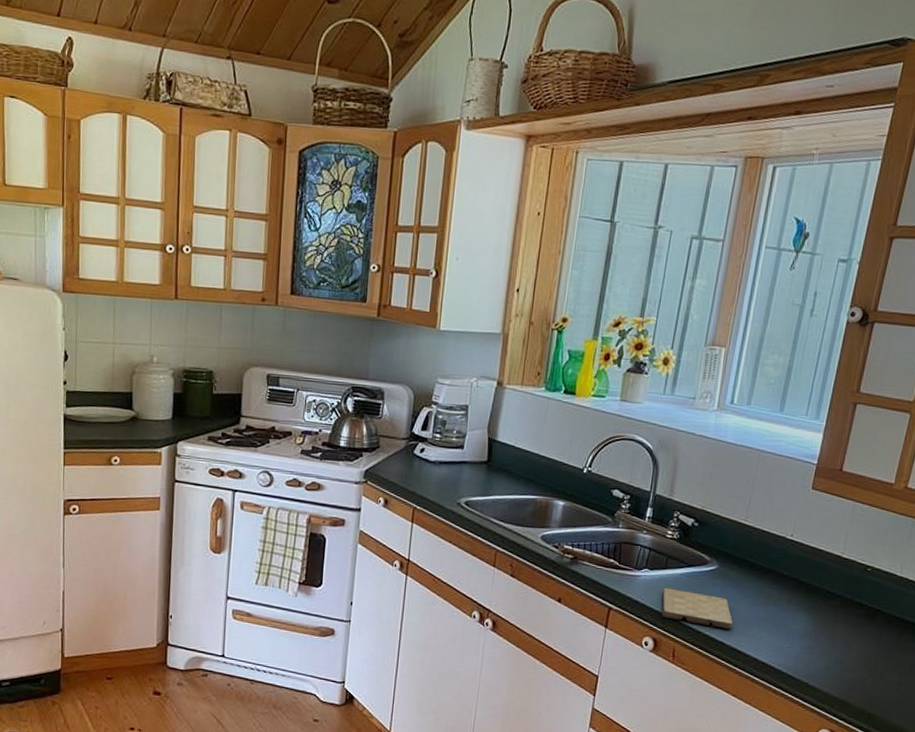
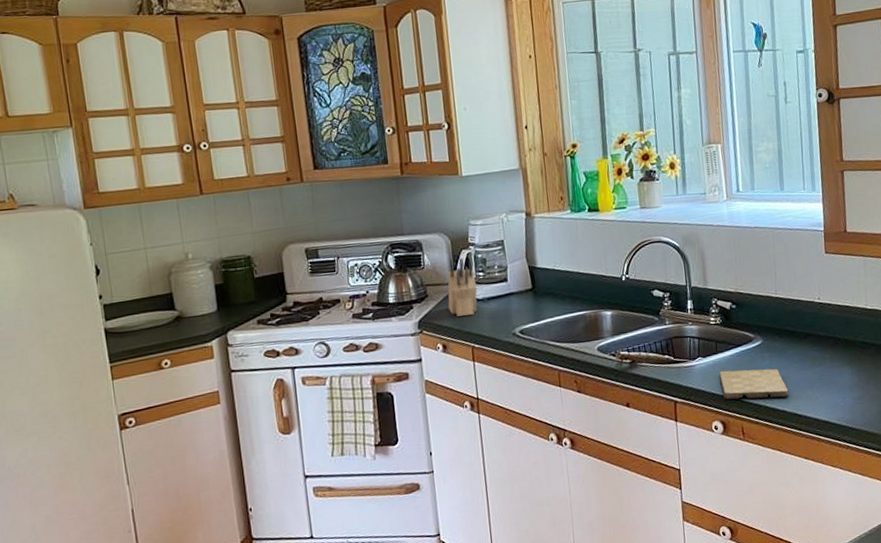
knife block: none [398,413,433,475] -> present [447,257,477,317]

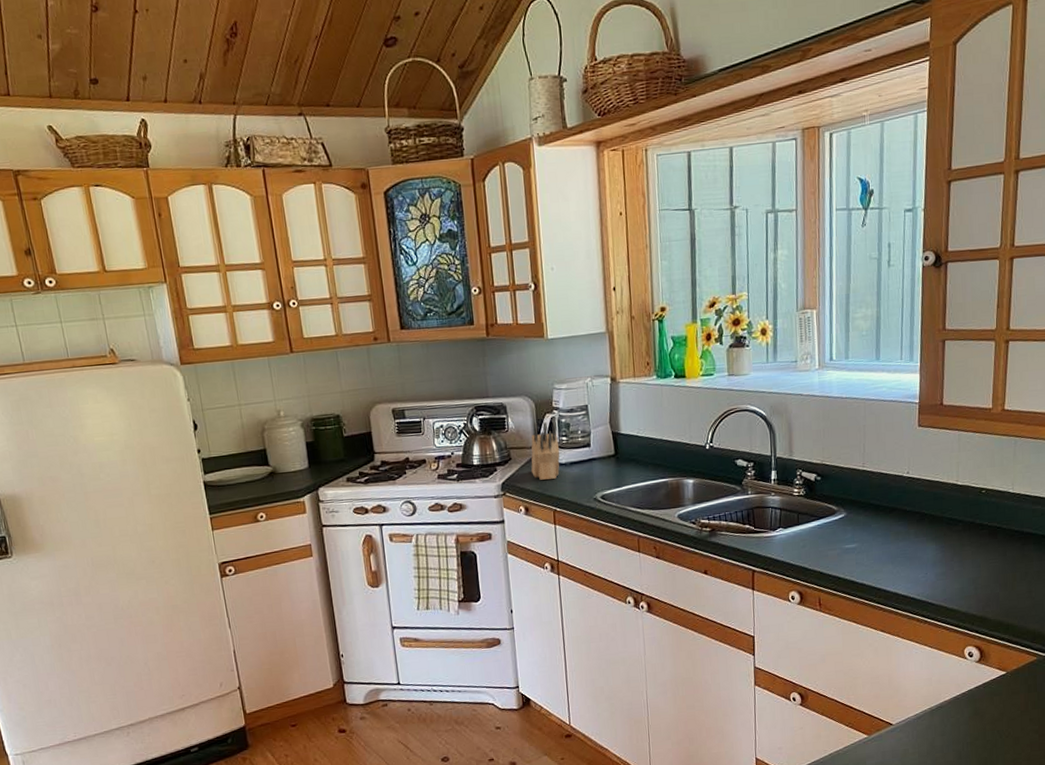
cutting board: present [719,368,789,400] -> none [799,541,869,571]

